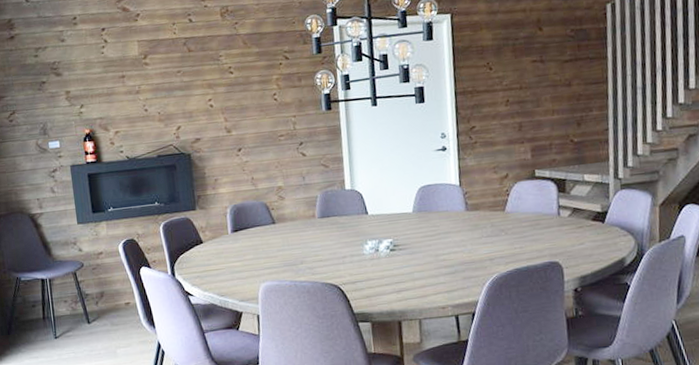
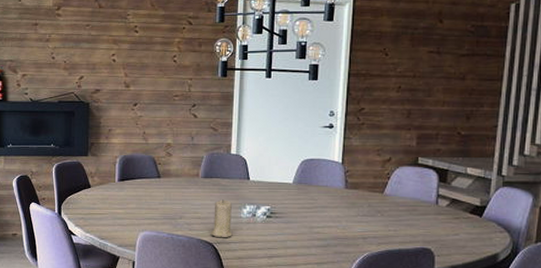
candle: none [334,238,358,278] -> present [210,199,233,237]

